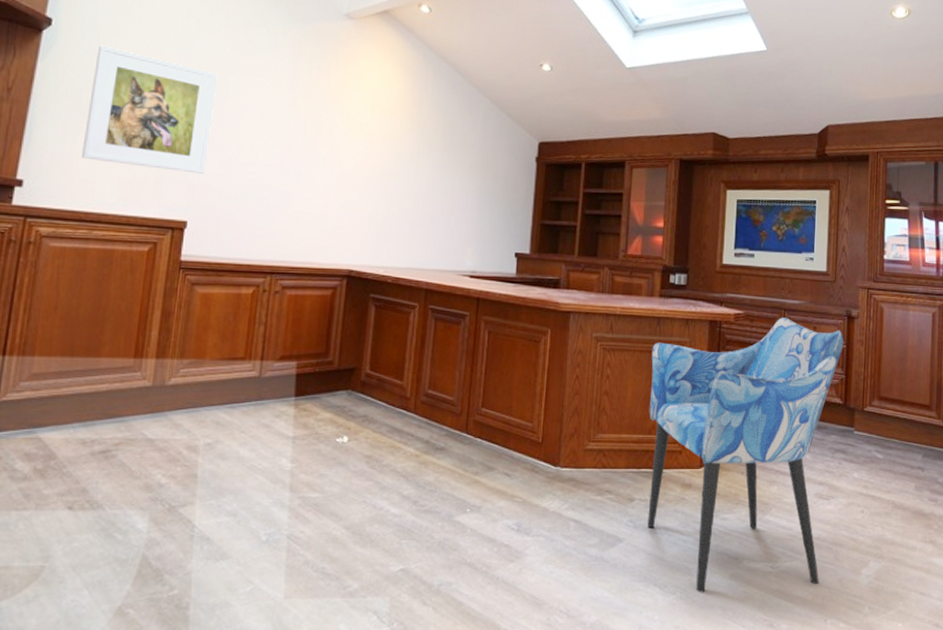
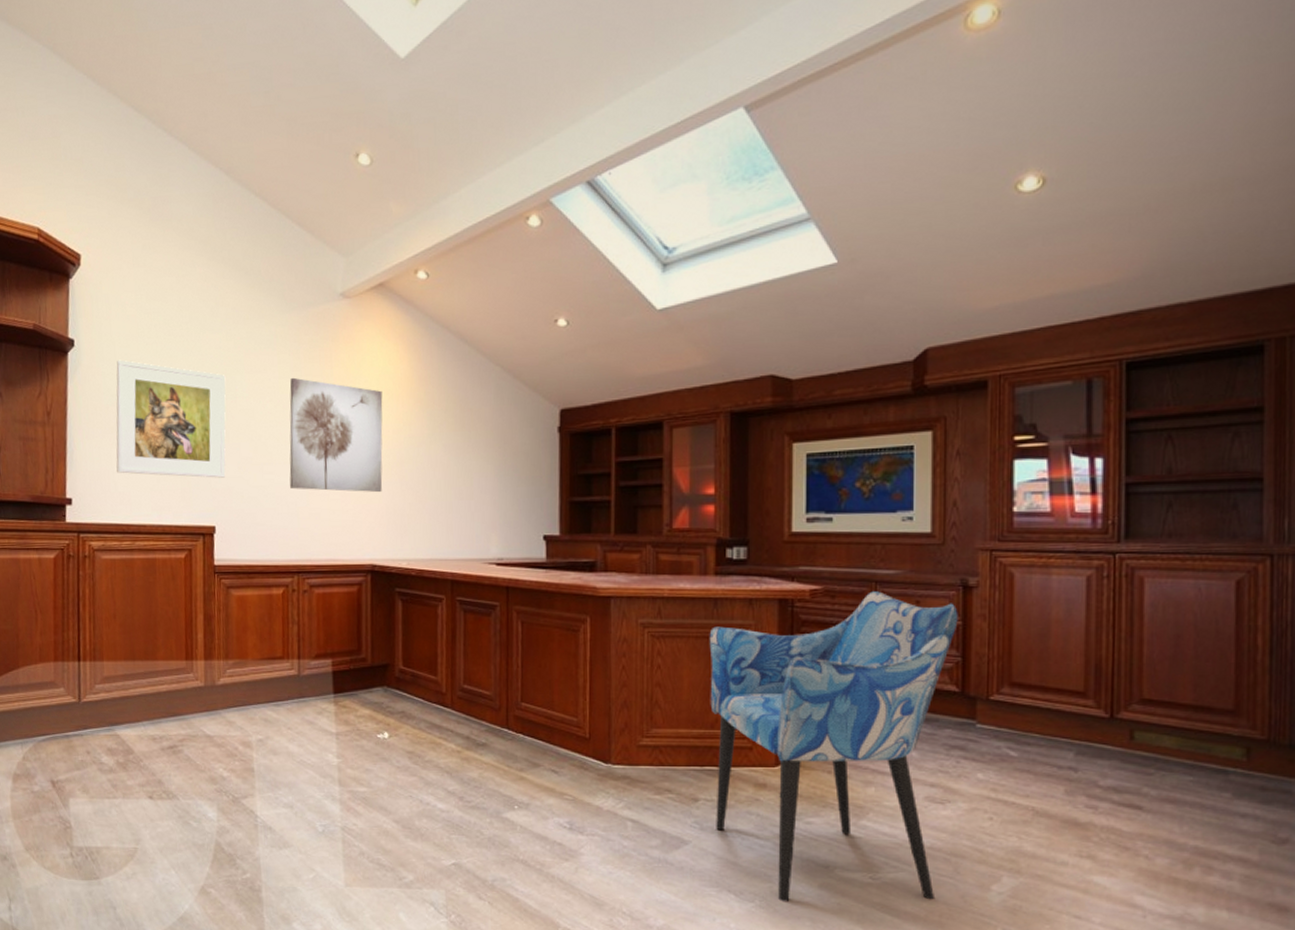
wall art: none [273,84,377,202] -> present [289,377,383,493]

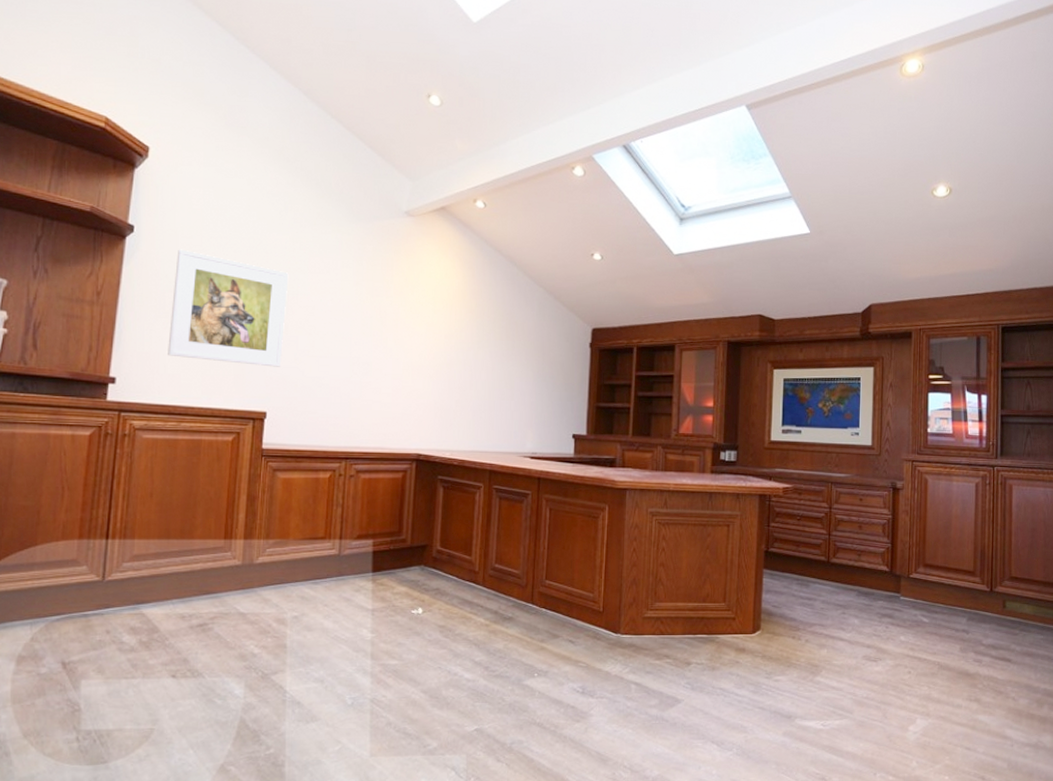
wall art: present [289,377,383,493] -> none [344,281,438,390]
armchair: present [709,591,958,902] -> none [703,490,889,749]

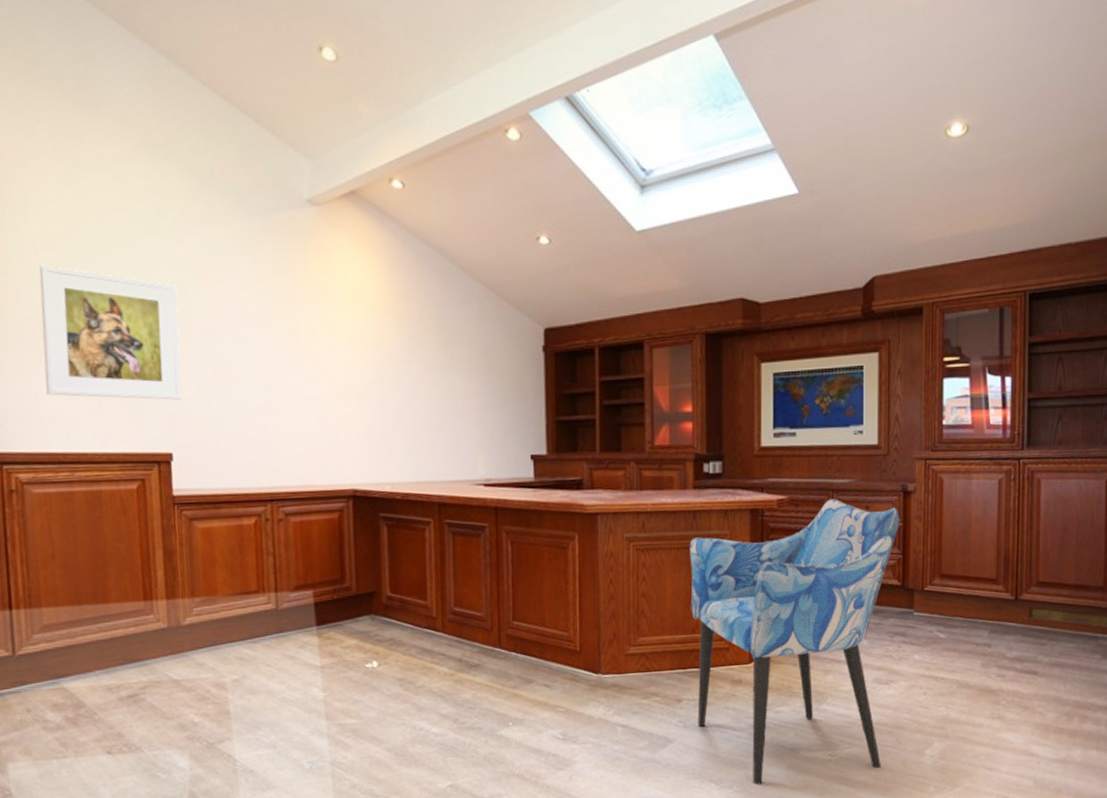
armchair: none [703,490,889,749] -> present [689,499,900,785]

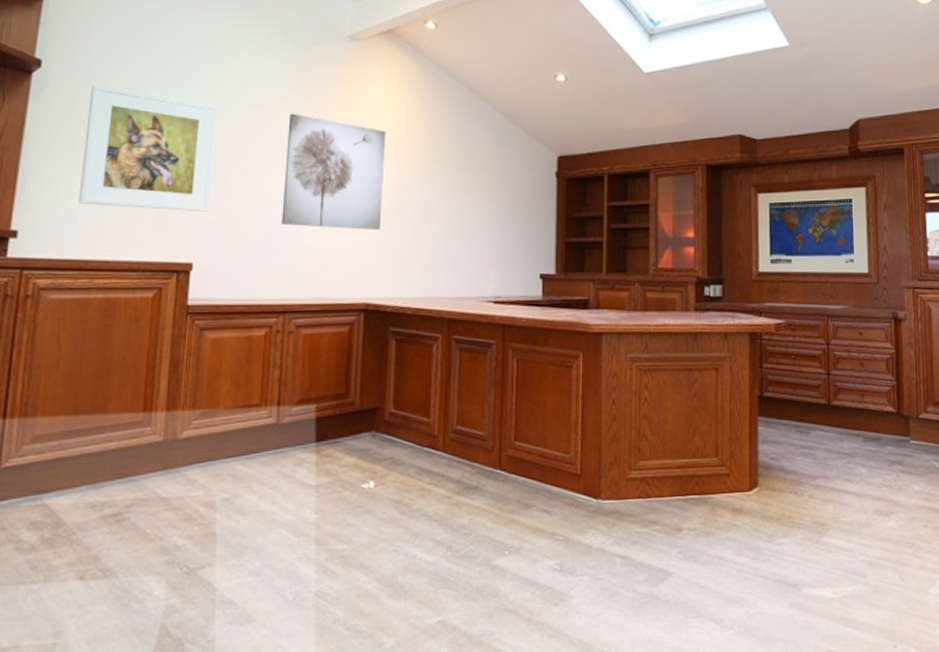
wall art: none [253,290,362,414] -> present [282,113,386,231]
armchair: present [689,499,900,785] -> none [690,324,892,626]

